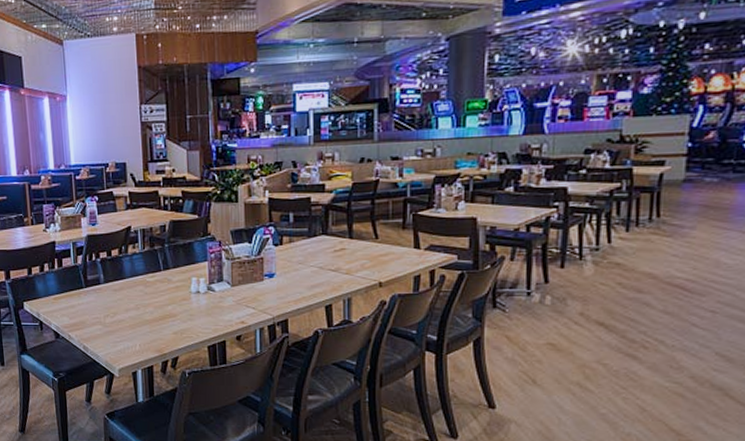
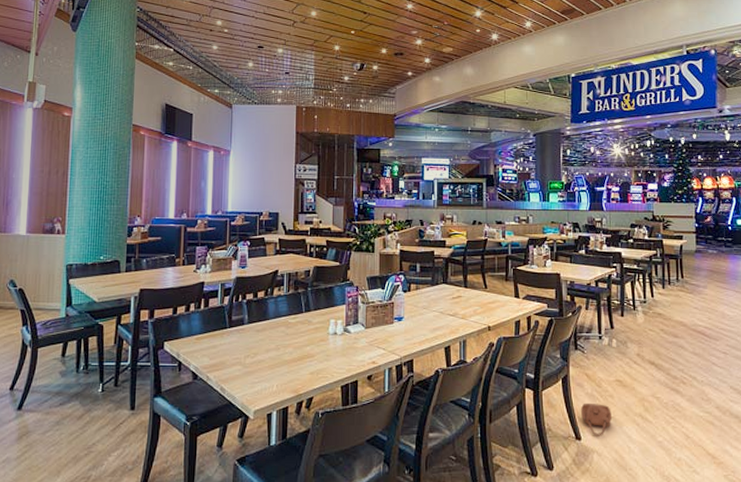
handbag: none [496,368,539,407] -> present [580,402,613,438]

